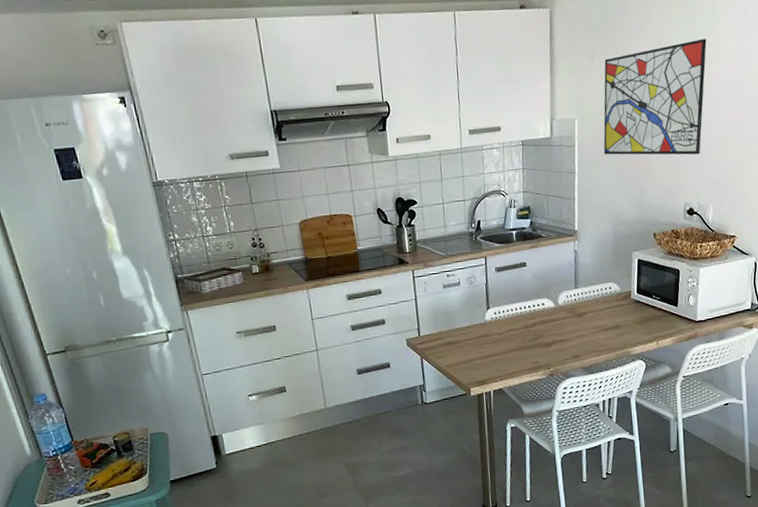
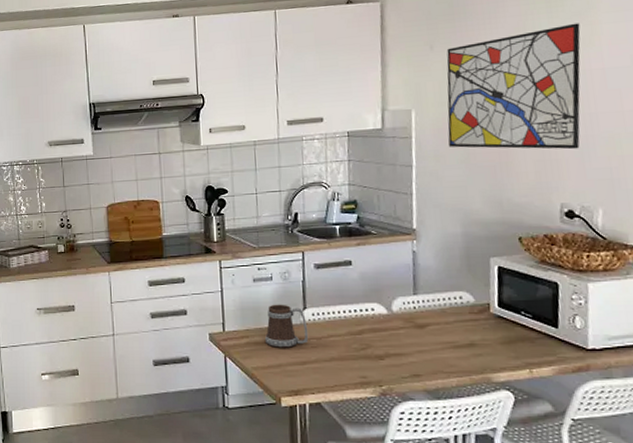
mug: none [455,306,492,346] -> present [264,304,309,348]

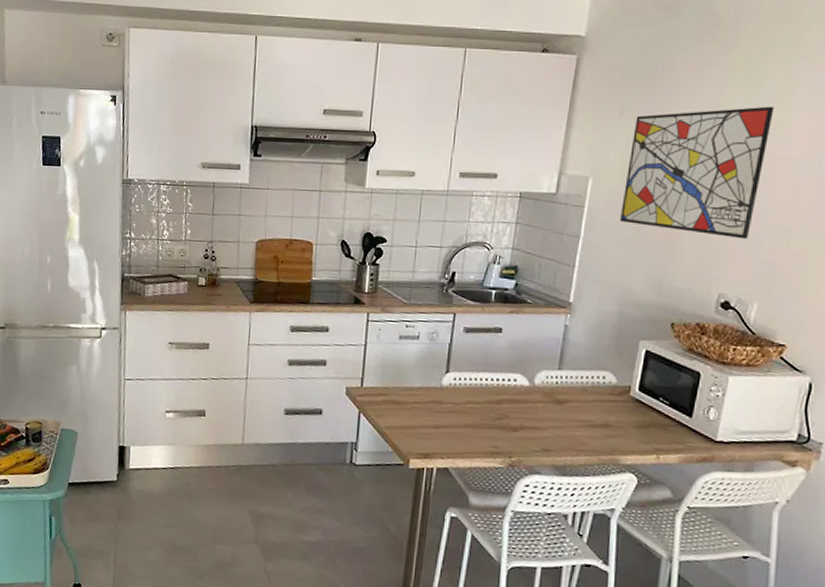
mug: present [264,304,309,348] -> none [402,364,448,410]

